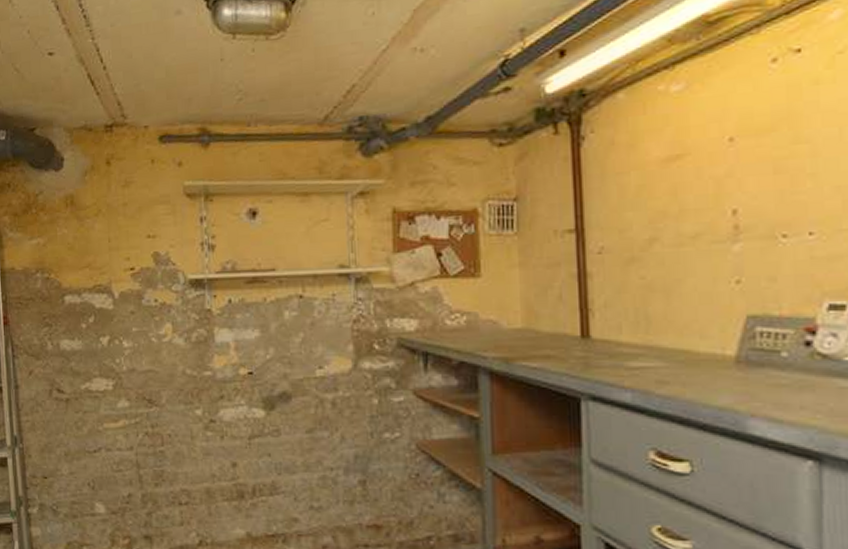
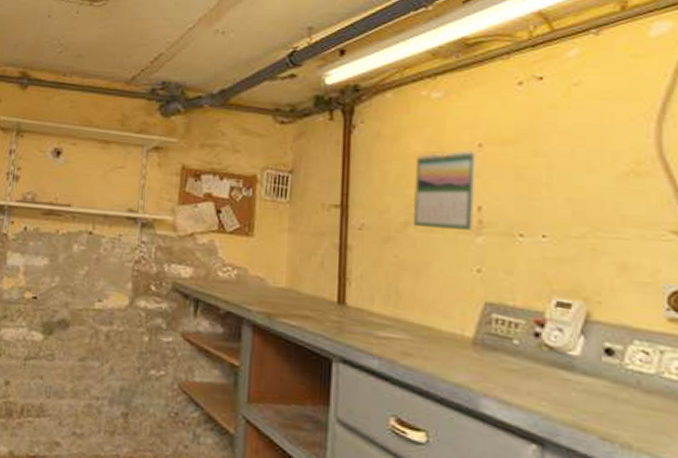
calendar: none [657,147,729,243] -> present [412,150,476,231]

